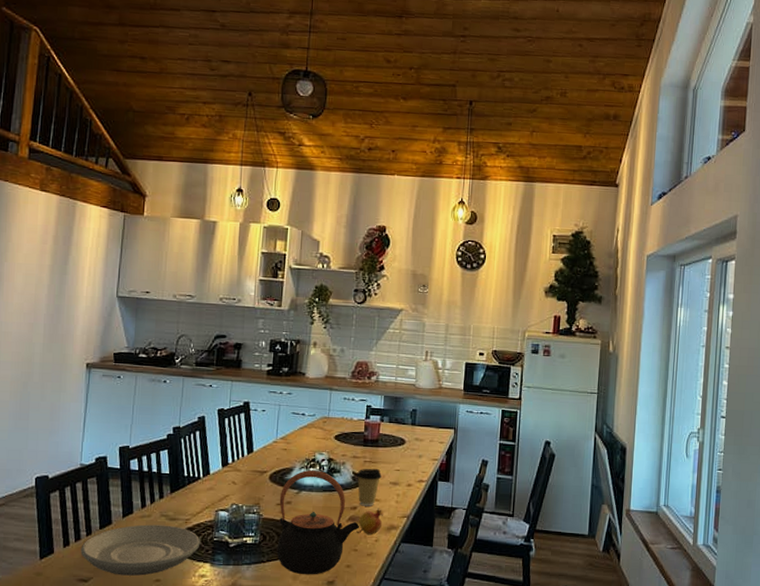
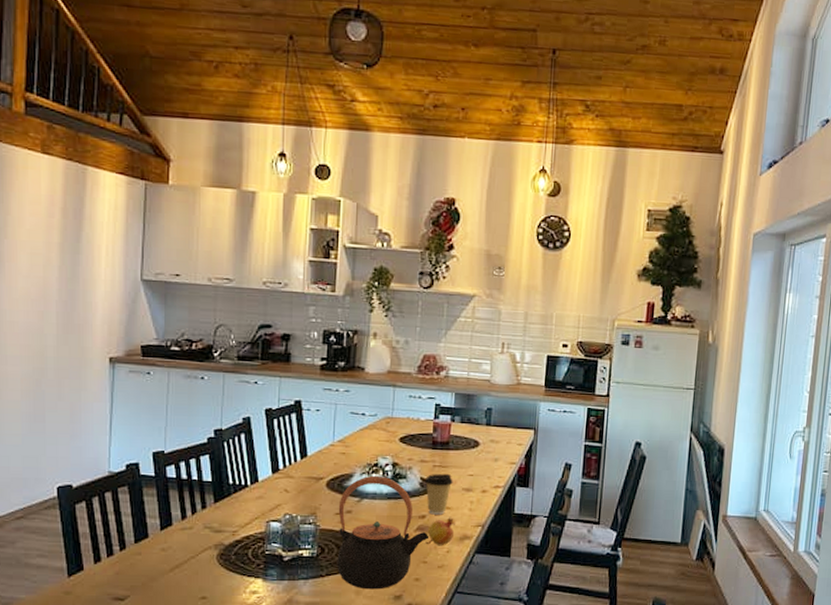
plate: present [80,524,201,576] -> none [114,537,251,593]

